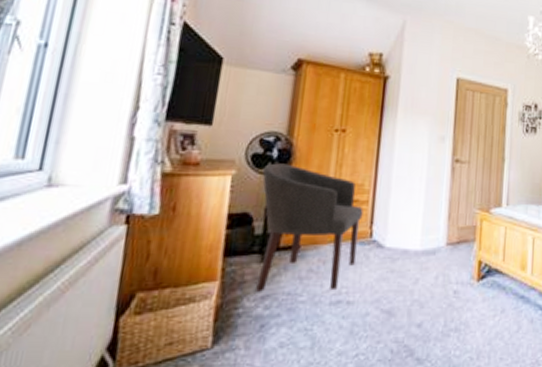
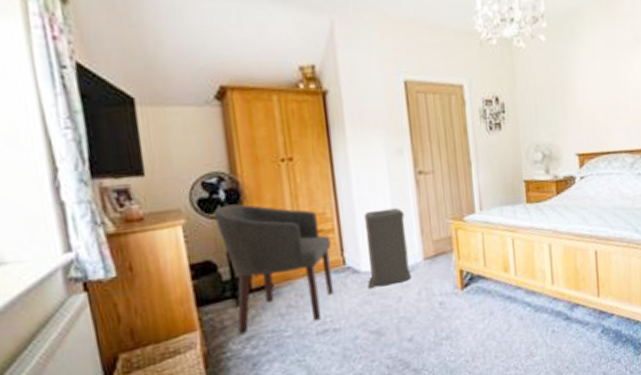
laundry basket: none [388,189,436,265] -> present [363,207,412,288]

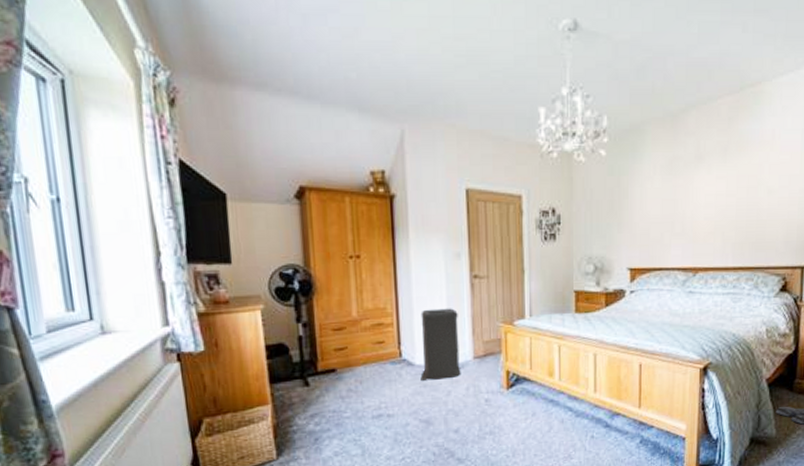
chair: present [213,204,334,334] -> none [288,294,390,411]

